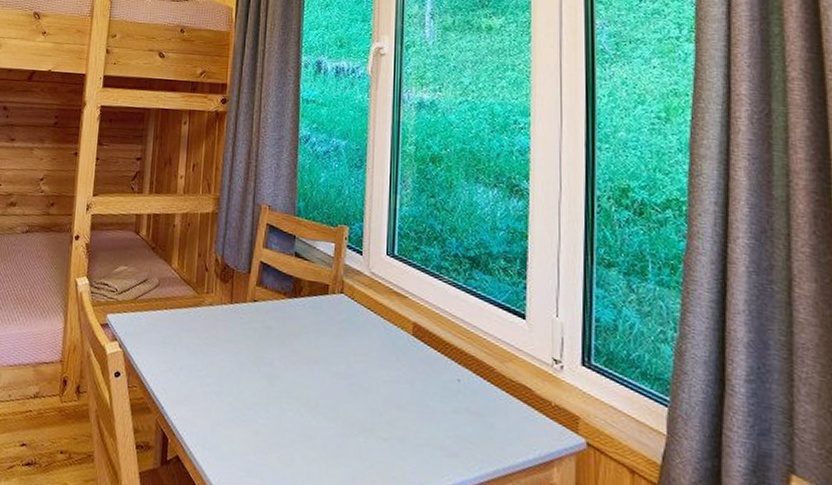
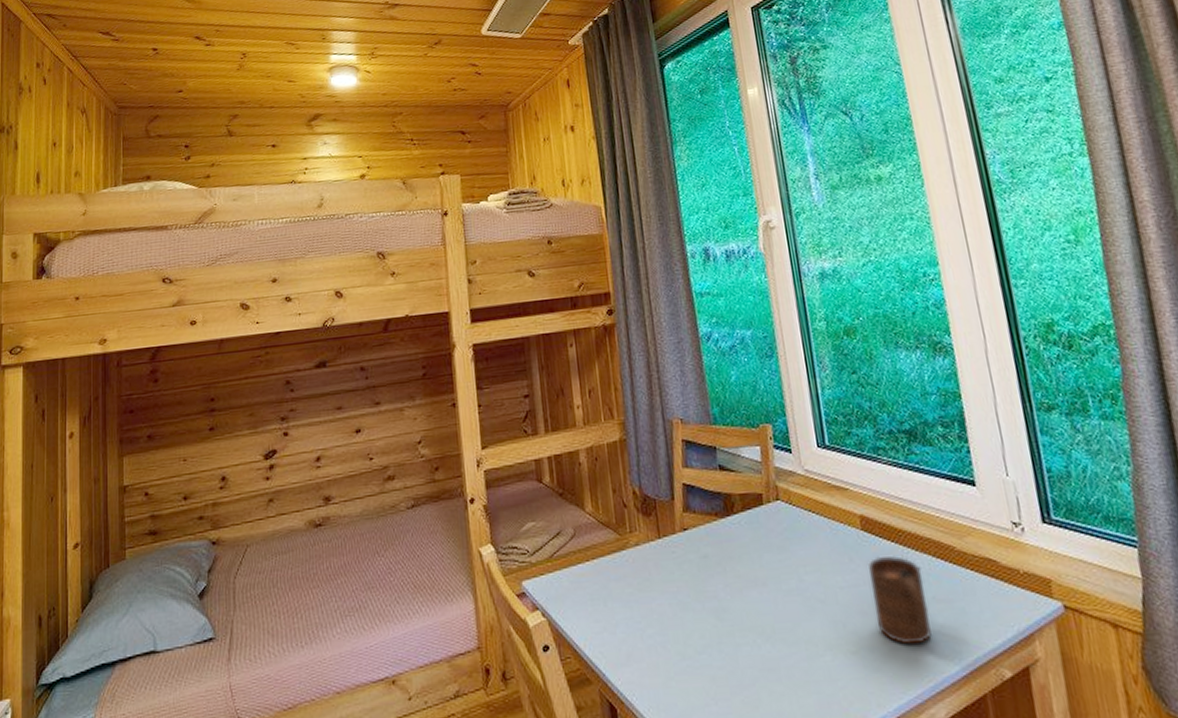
cup: none [411,361,461,446] -> present [868,556,932,645]

